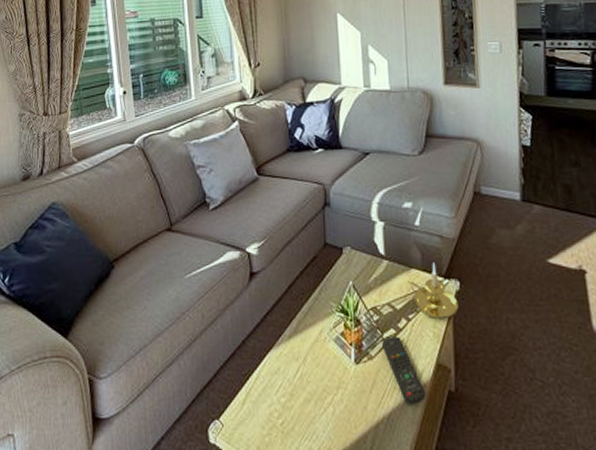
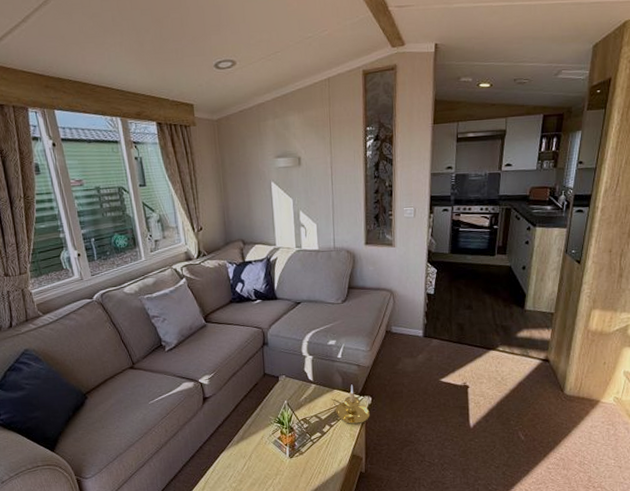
remote control: present [382,336,426,404] -> none [310,438,343,482]

